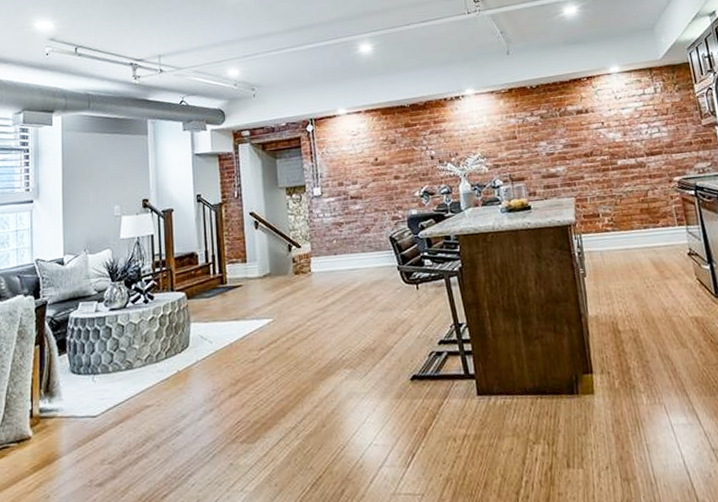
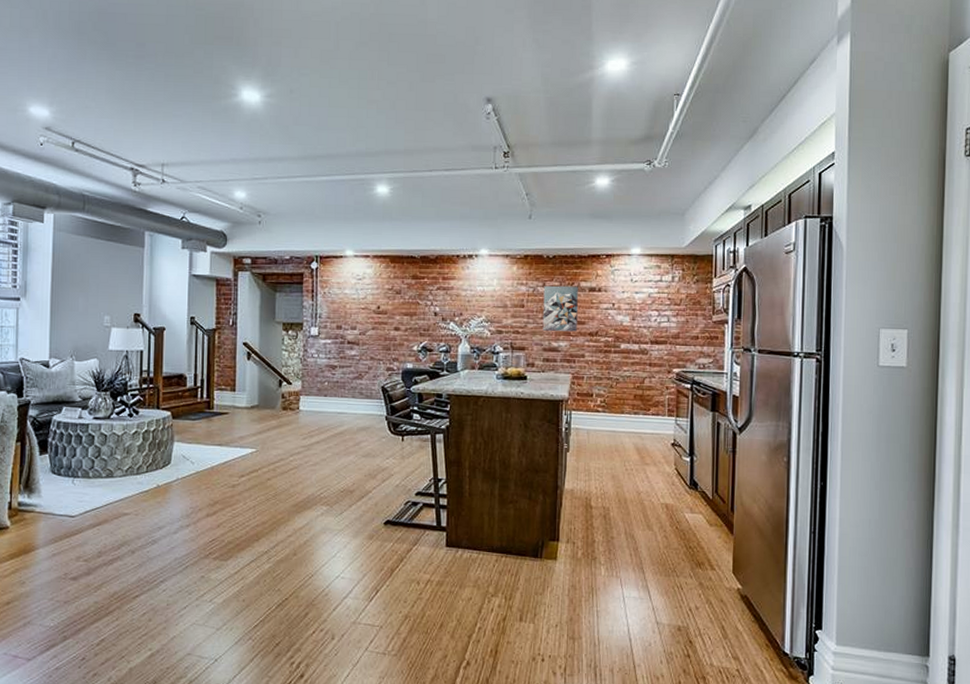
wall art: none [532,111,572,159] -> present [542,285,578,332]

